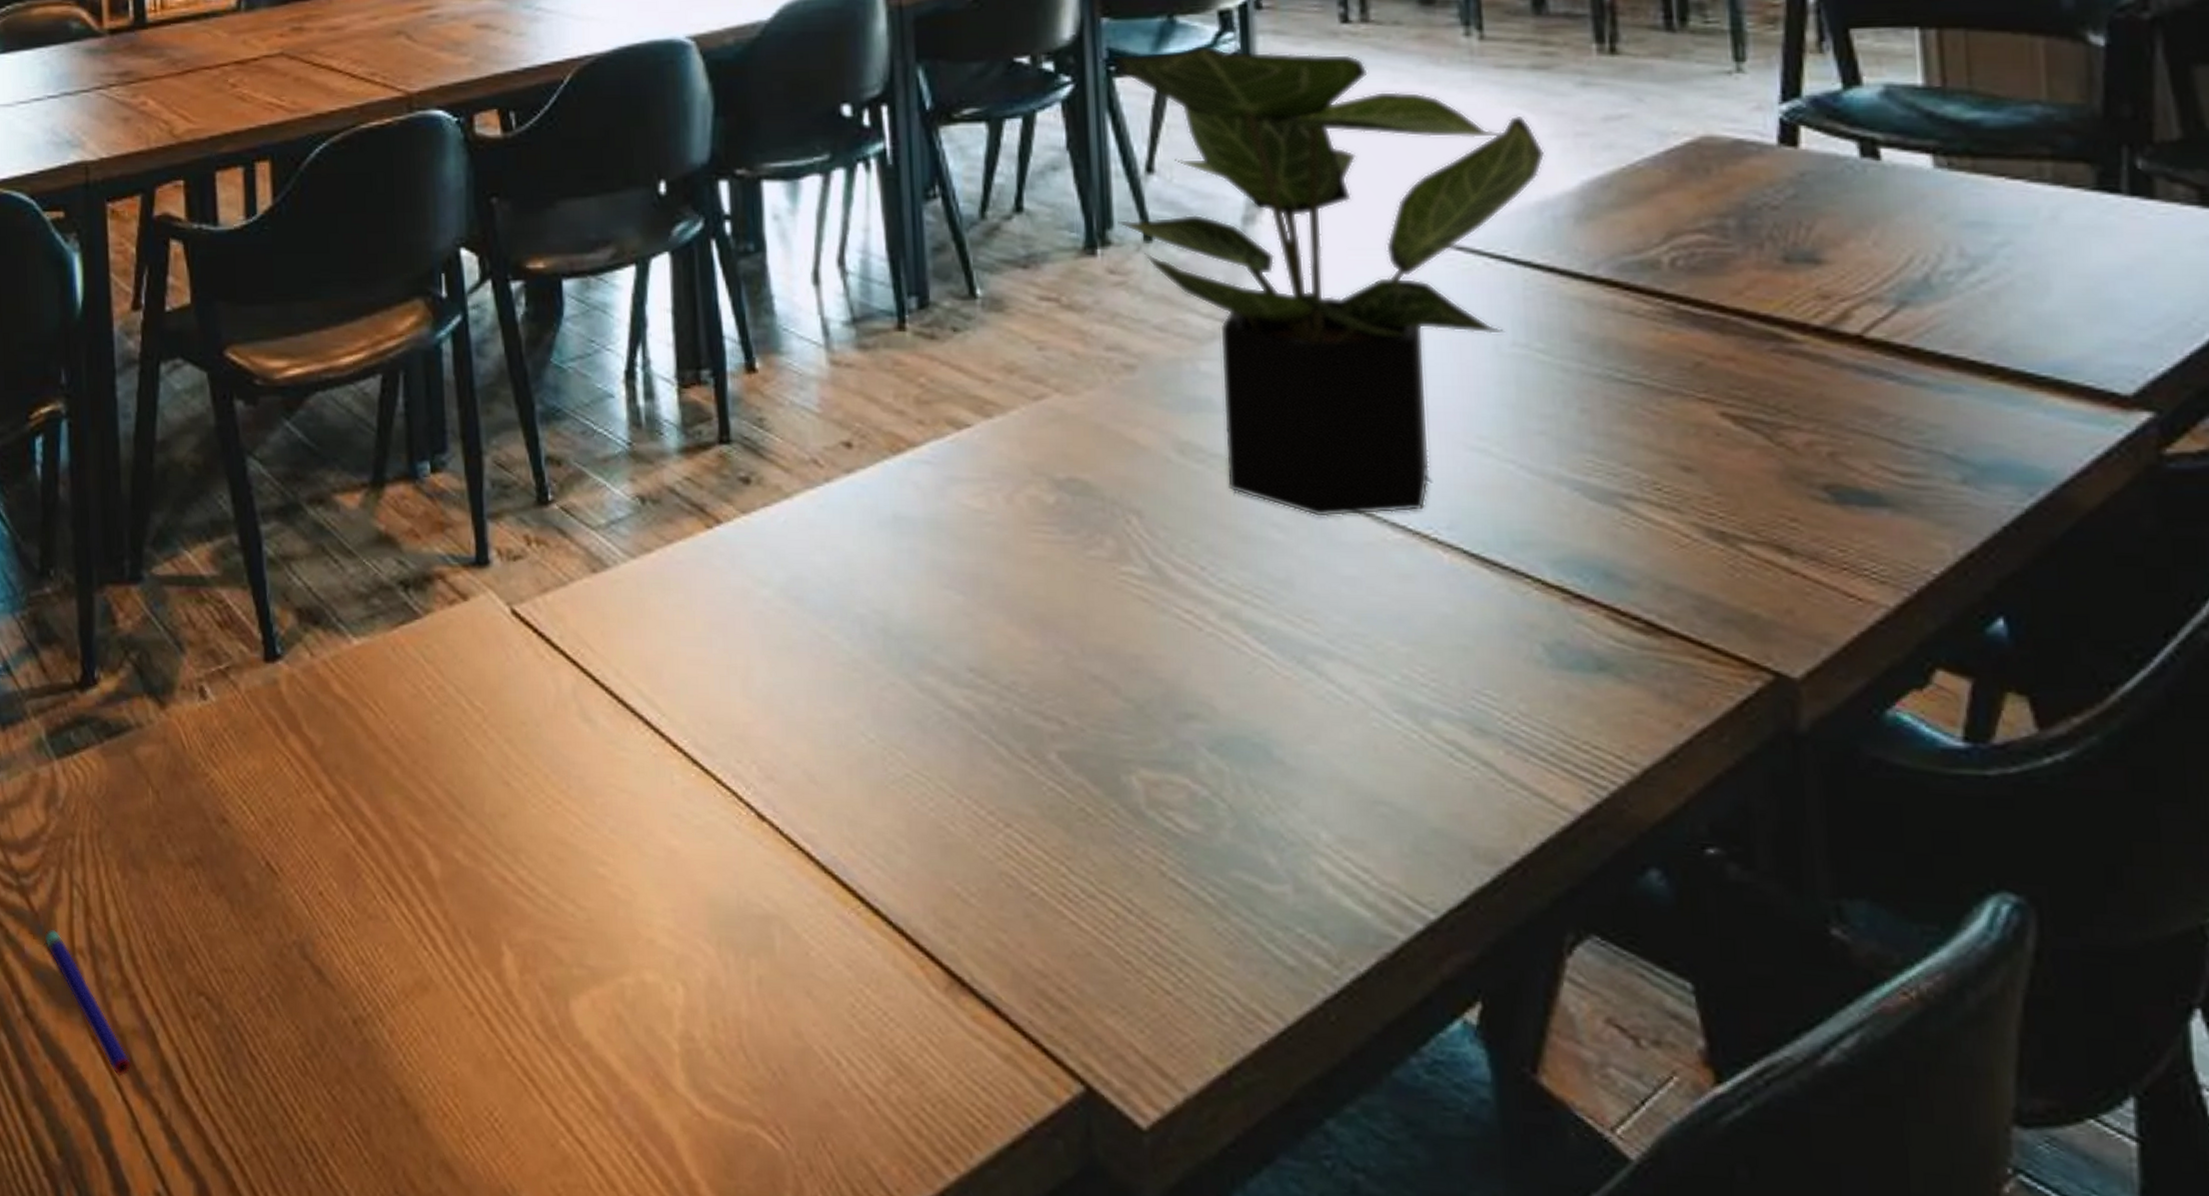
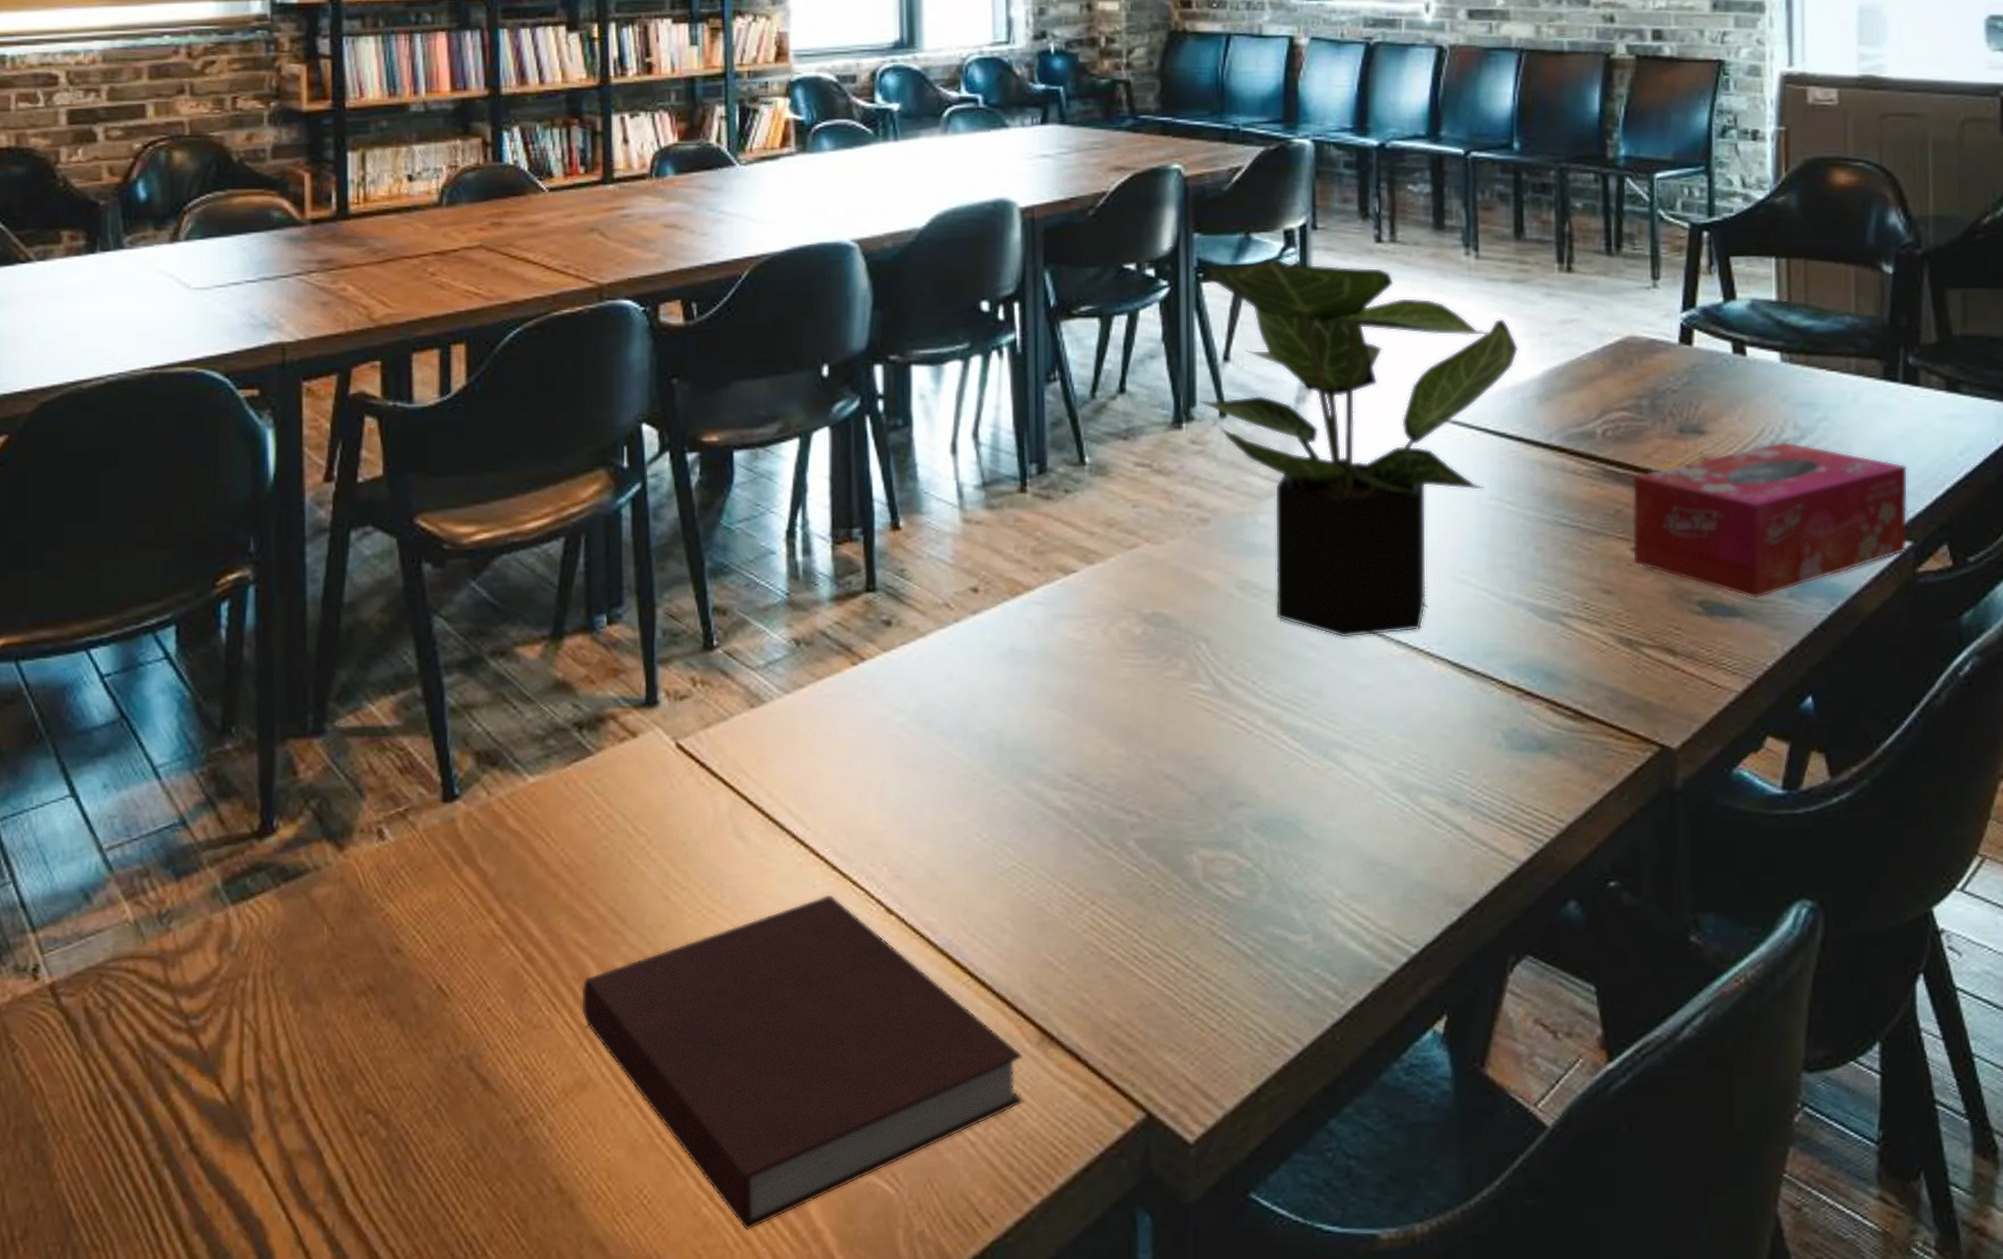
pen: present [44,927,132,1077] -> none [212,1064,297,1197]
notebook: none [417,792,932,1173] -> present [581,894,1024,1231]
tissue box: none [1717,273,2146,484] -> present [1632,441,1908,599]

